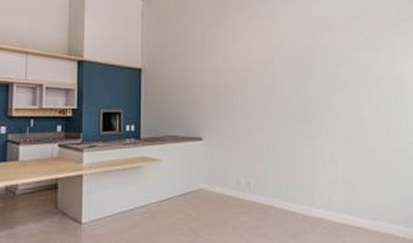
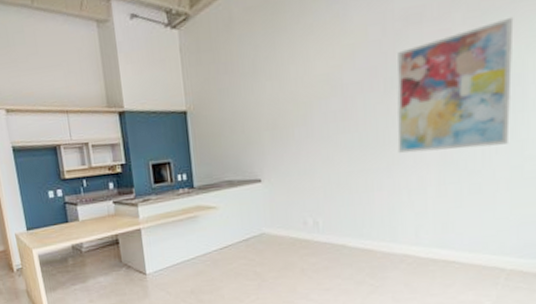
wall art: none [314,36,395,130] -> present [397,16,514,154]

